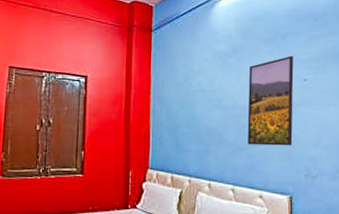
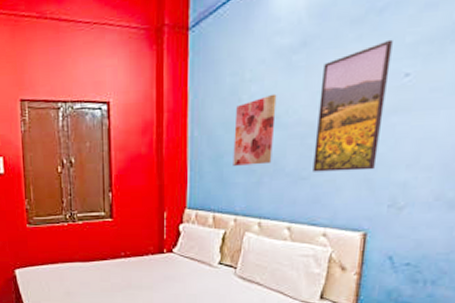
wall art: none [187,83,218,136] -> present [233,93,277,166]

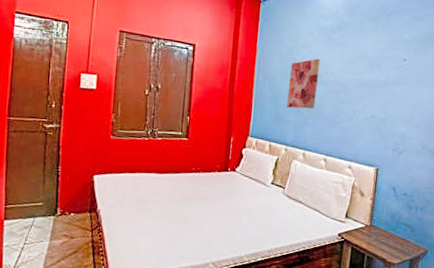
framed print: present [313,39,393,172] -> none [343,35,396,123]

